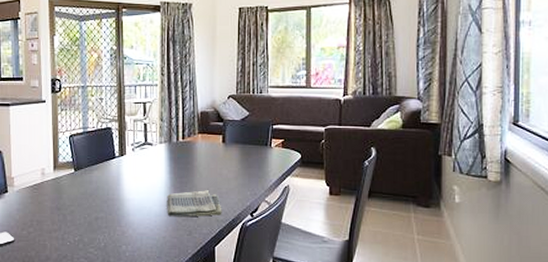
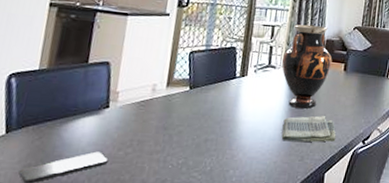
vase: none [157,98,209,184] -> present [281,24,332,109]

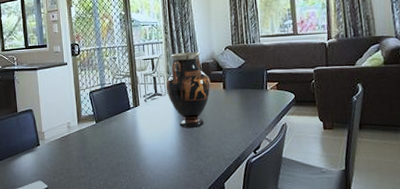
dish towel: present [281,116,336,143] -> none [178,132,228,158]

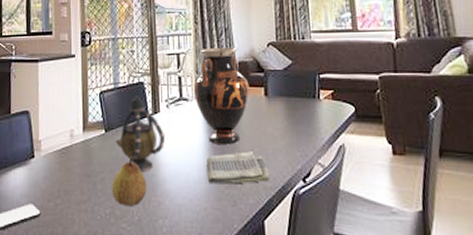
fruit: none [103,142,132,178] -> present [111,158,146,206]
teapot: none [104,93,144,153] -> present [115,96,165,173]
dish towel: none [178,132,228,158] -> present [206,151,270,184]

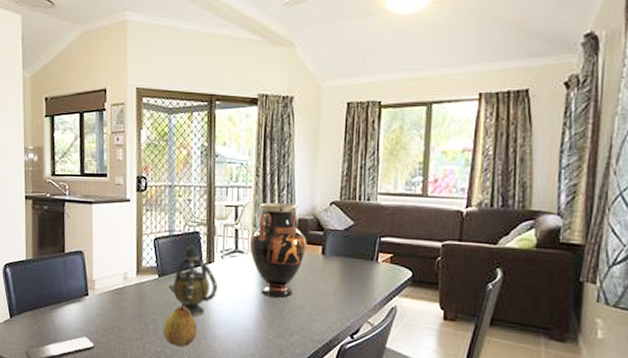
dish towel: present [206,151,270,184] -> none [257,306,319,335]

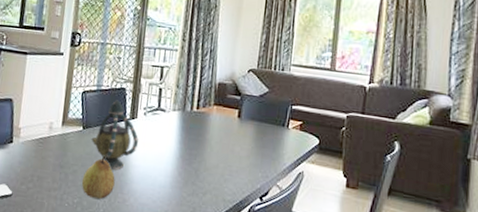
vase: present [249,202,307,298] -> none [171,65,225,157]

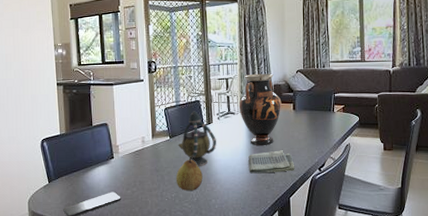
vase: none [171,65,225,157] -> present [238,73,282,145]
dish towel: none [172,164,231,195] -> present [248,150,295,174]

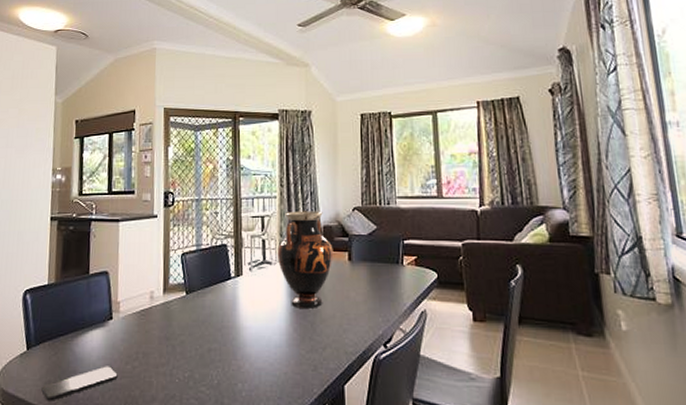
fruit: present [175,157,203,191] -> none [191,321,227,369]
teapot: present [178,111,216,167] -> none [196,258,246,336]
dish towel: present [248,150,295,174] -> none [288,316,351,349]

